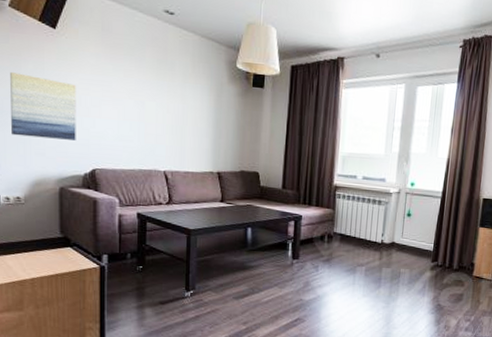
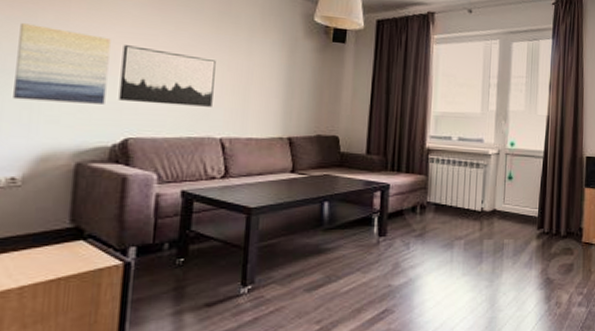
wall art: none [86,90,157,144] -> present [118,45,216,107]

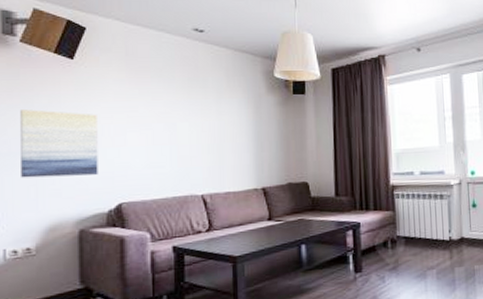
wall art: present [118,45,216,107] -> none [109,119,191,170]

